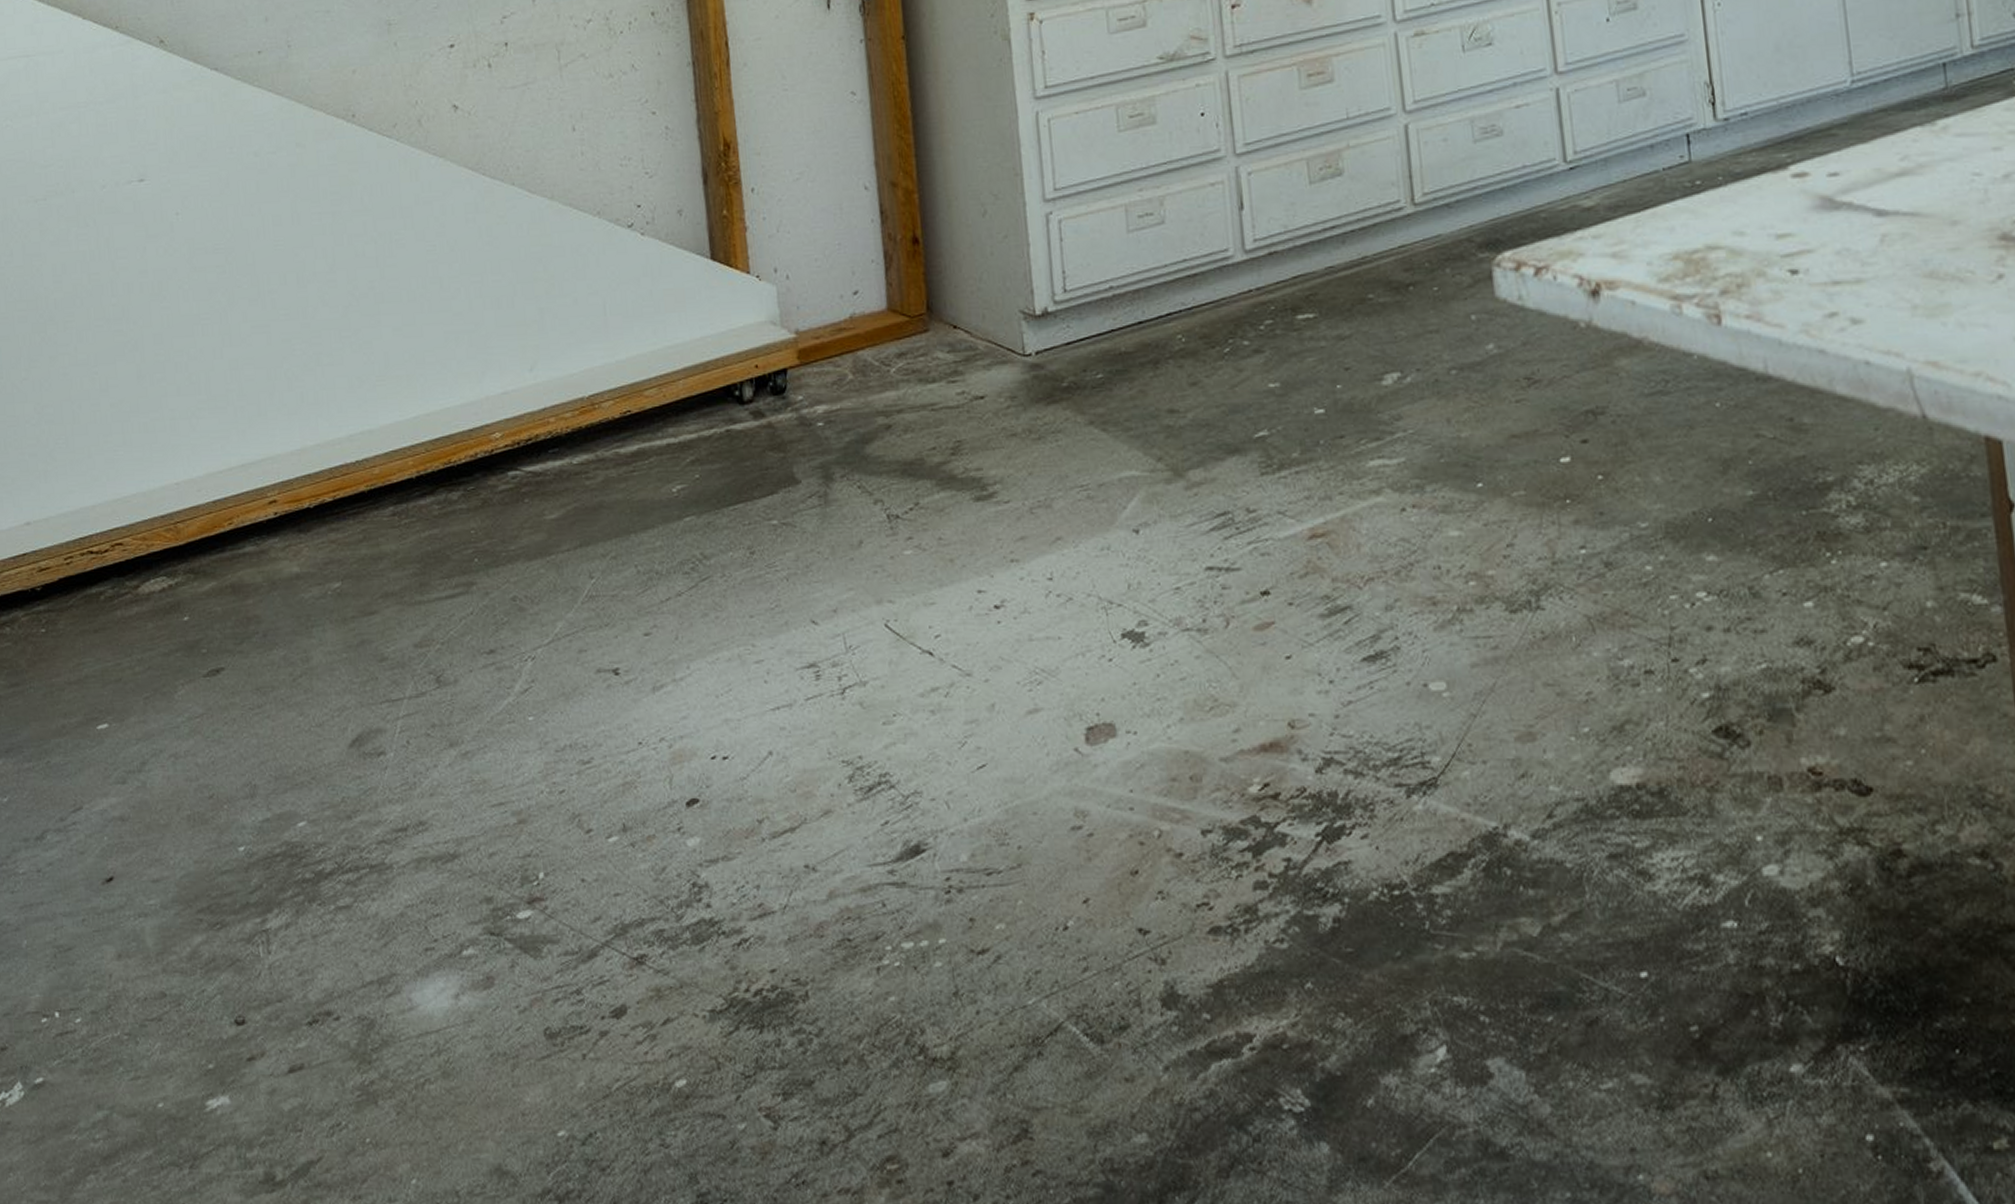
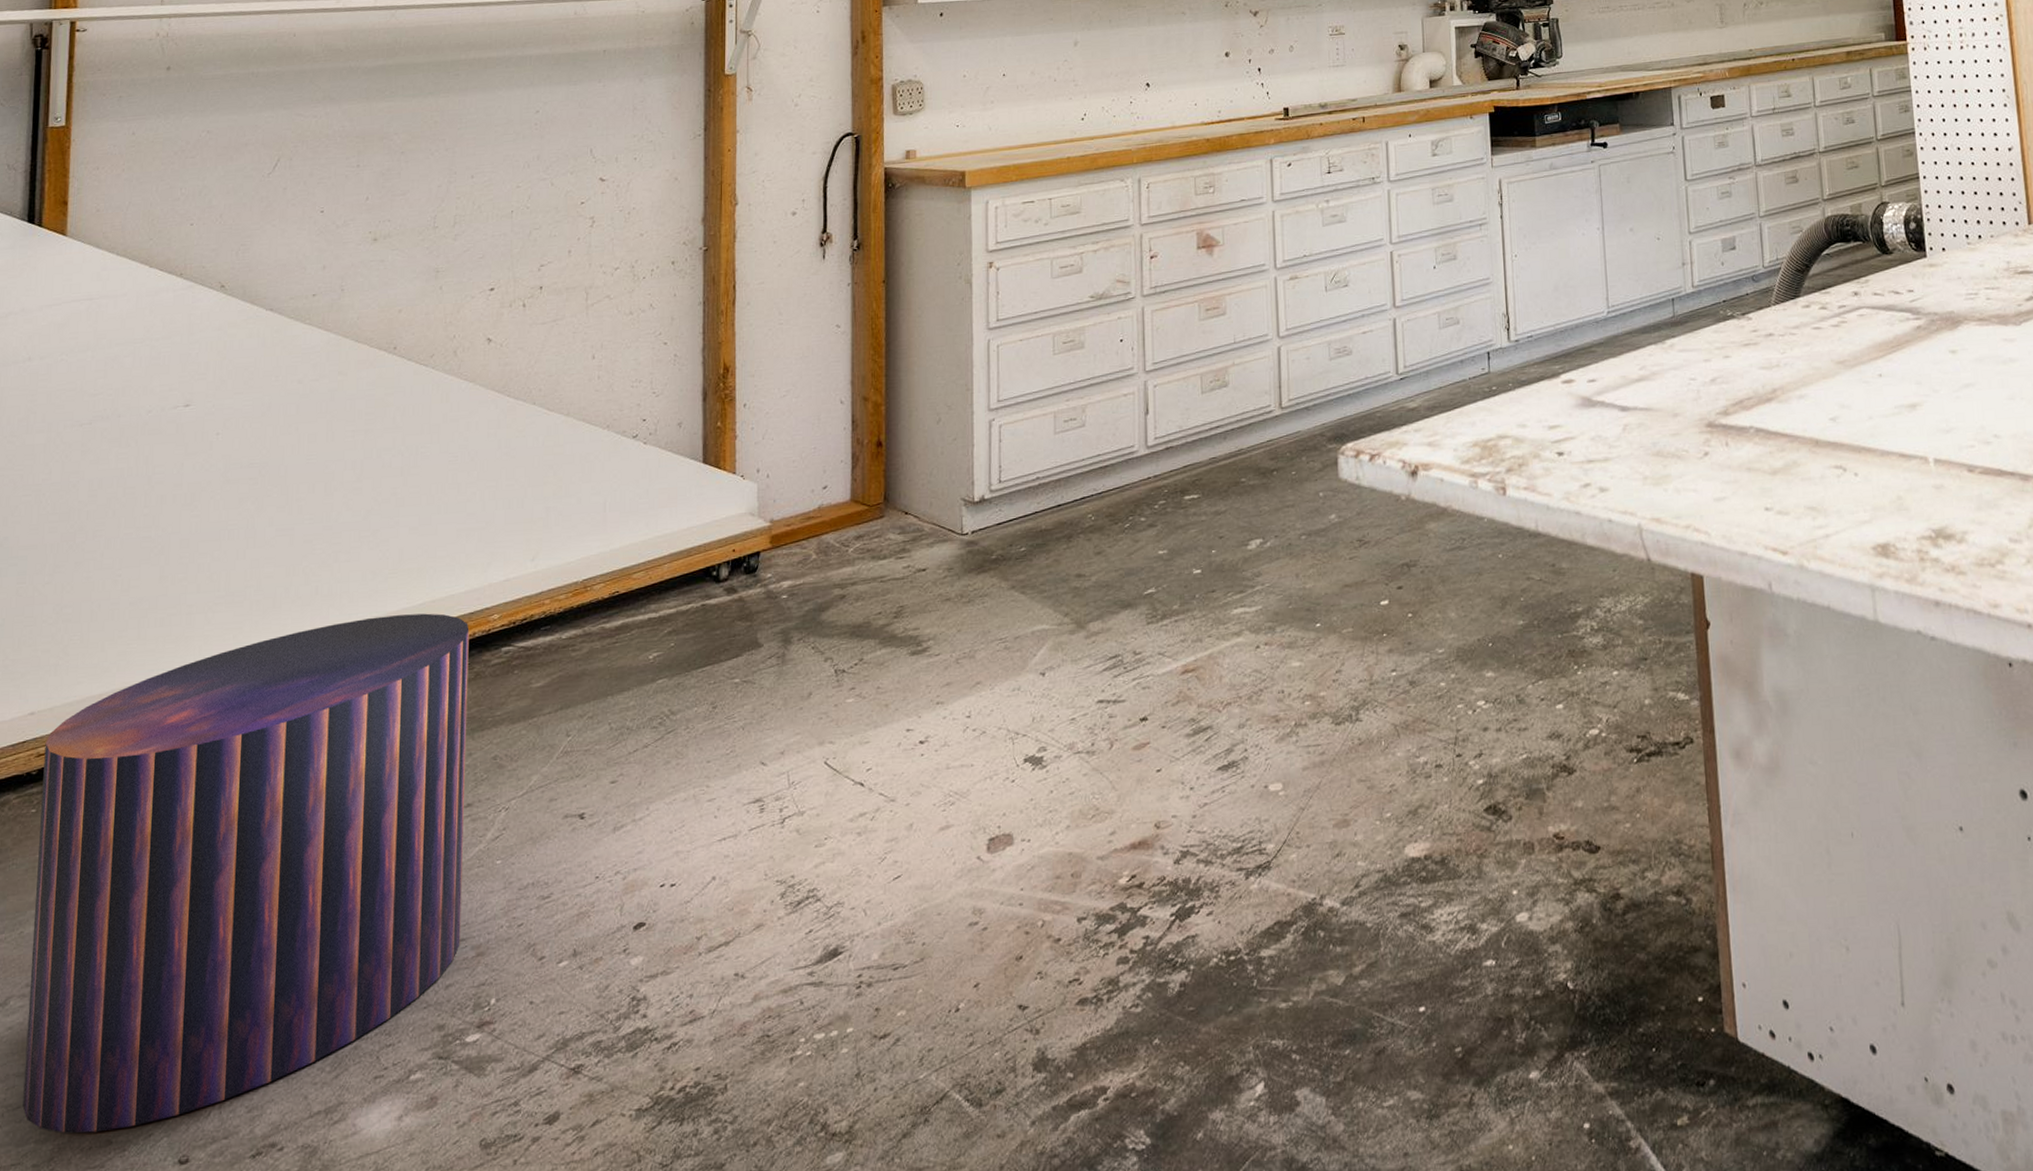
stool: none [45,428,500,983] -> present [22,613,469,1133]

